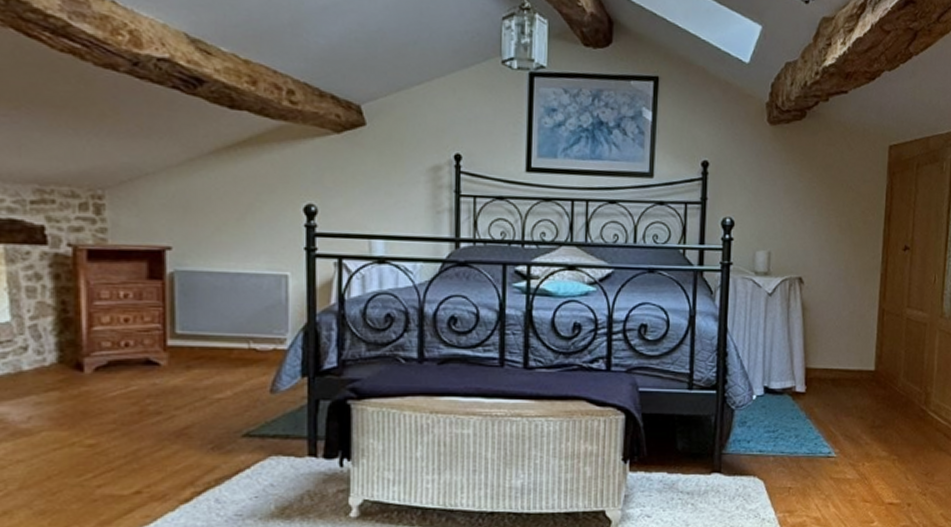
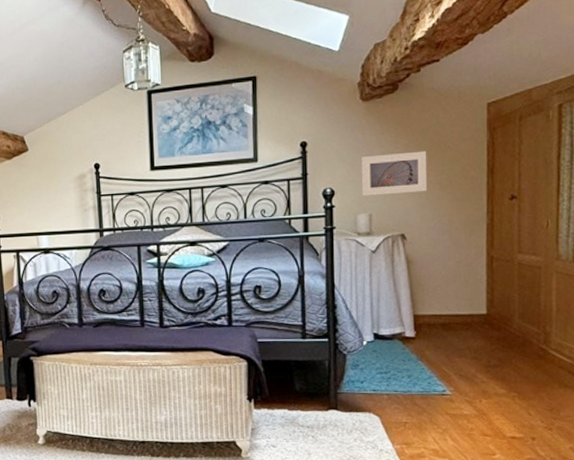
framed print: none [763,186,830,233] -> present [362,151,428,196]

